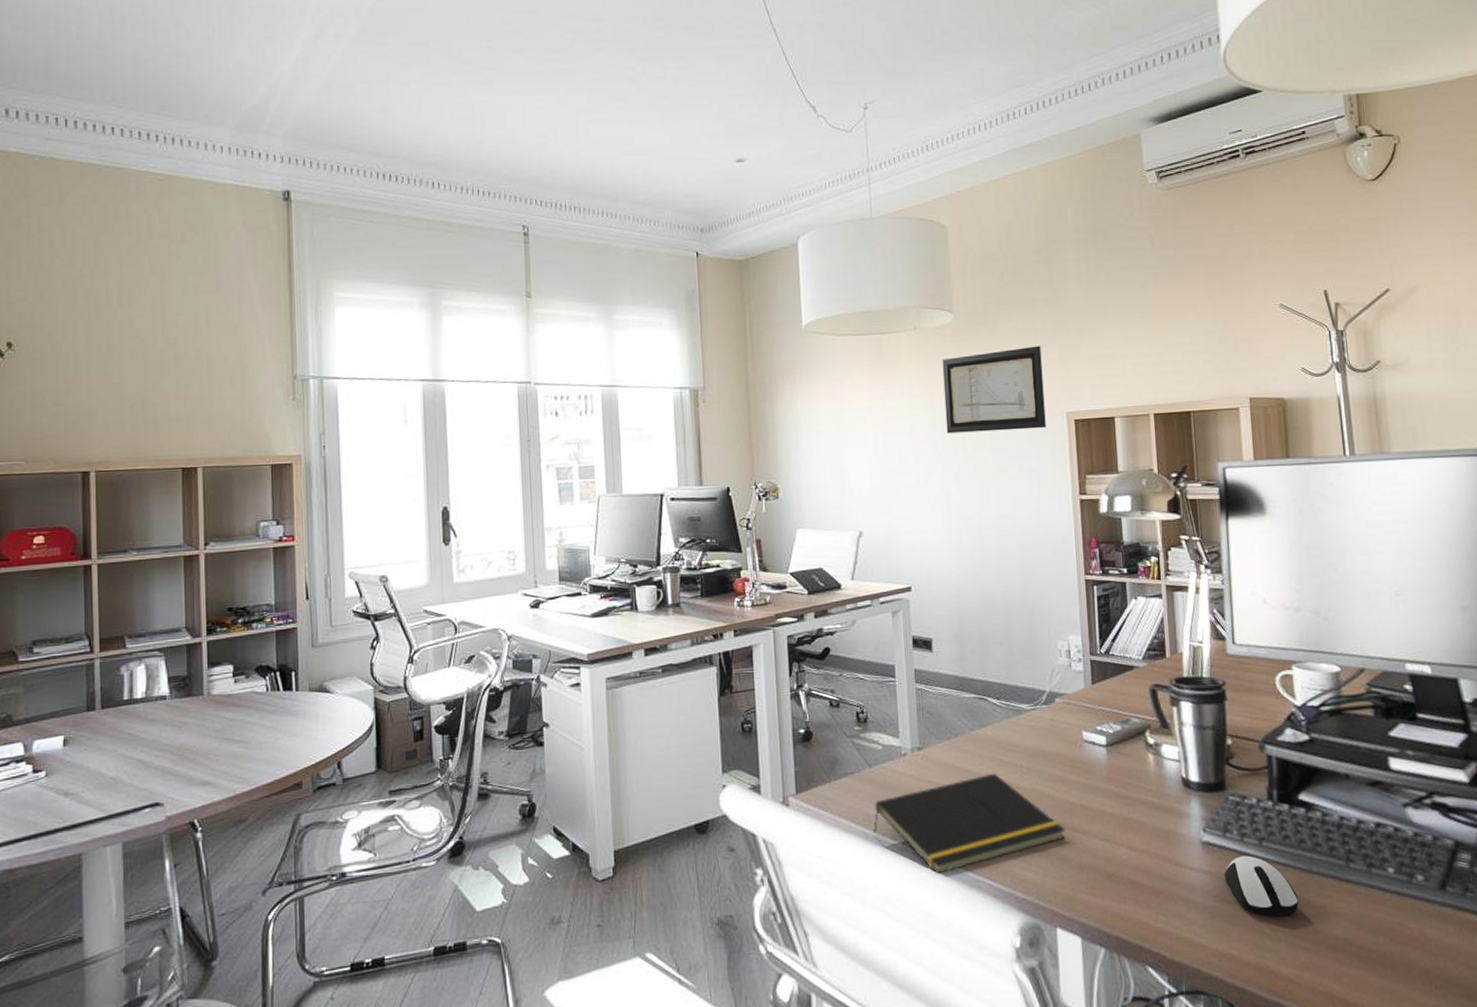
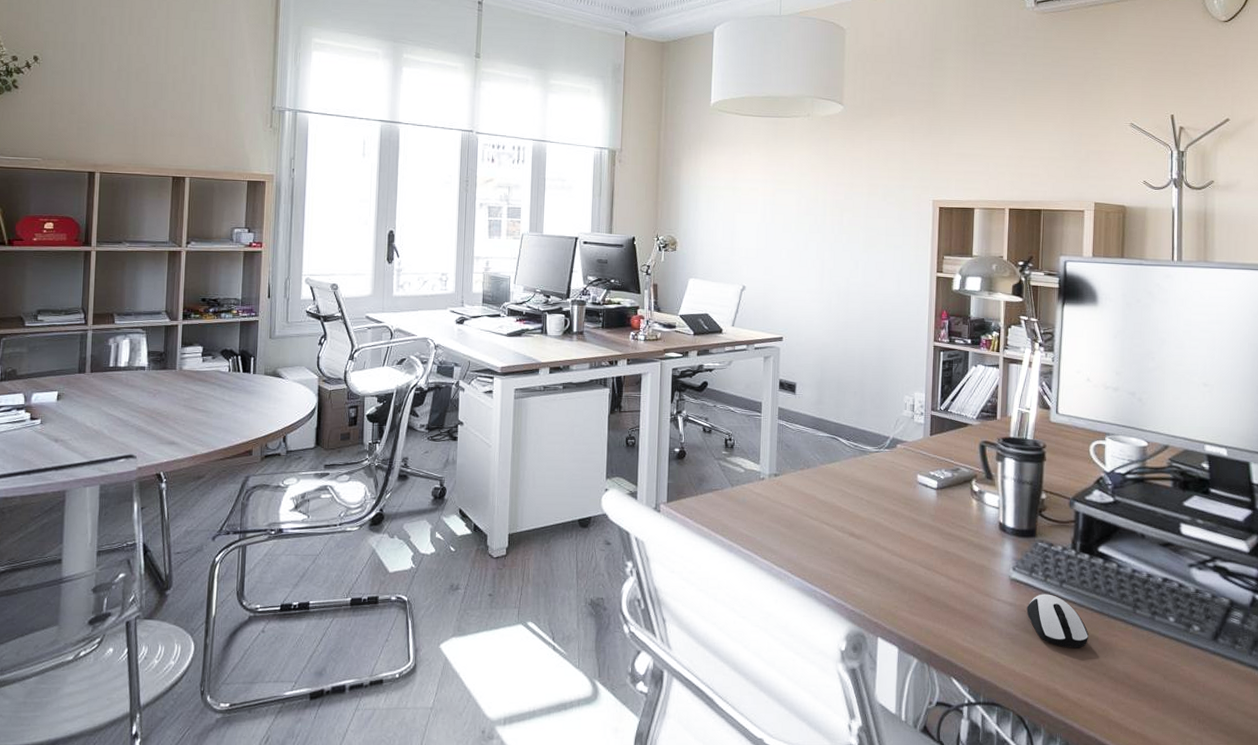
notepad: present [873,773,1066,874] -> none [730,502,894,582]
wall art: present [942,345,1046,434] -> none [827,140,916,212]

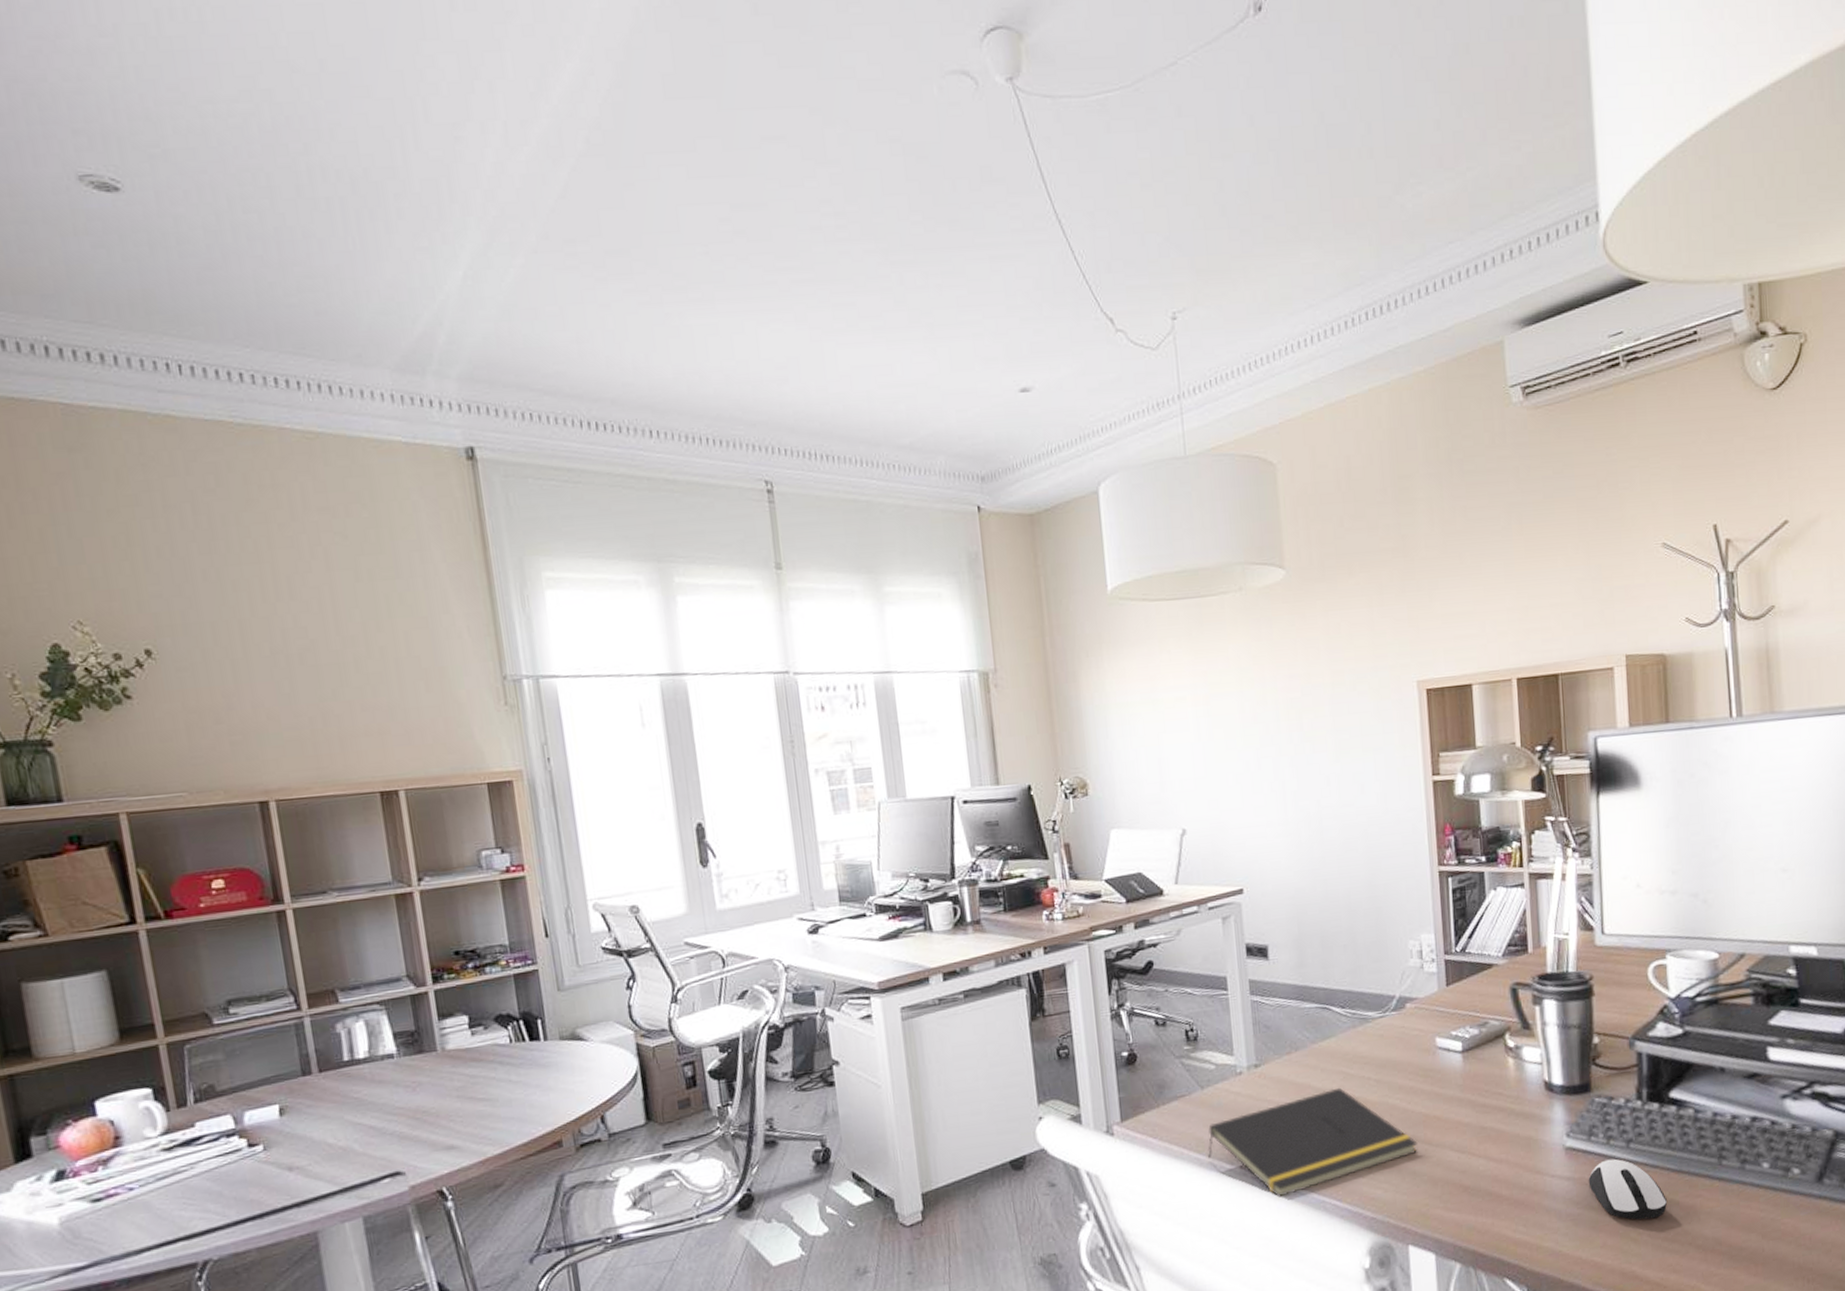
notepad: none [730,502,894,582] -> present [1208,1087,1418,1198]

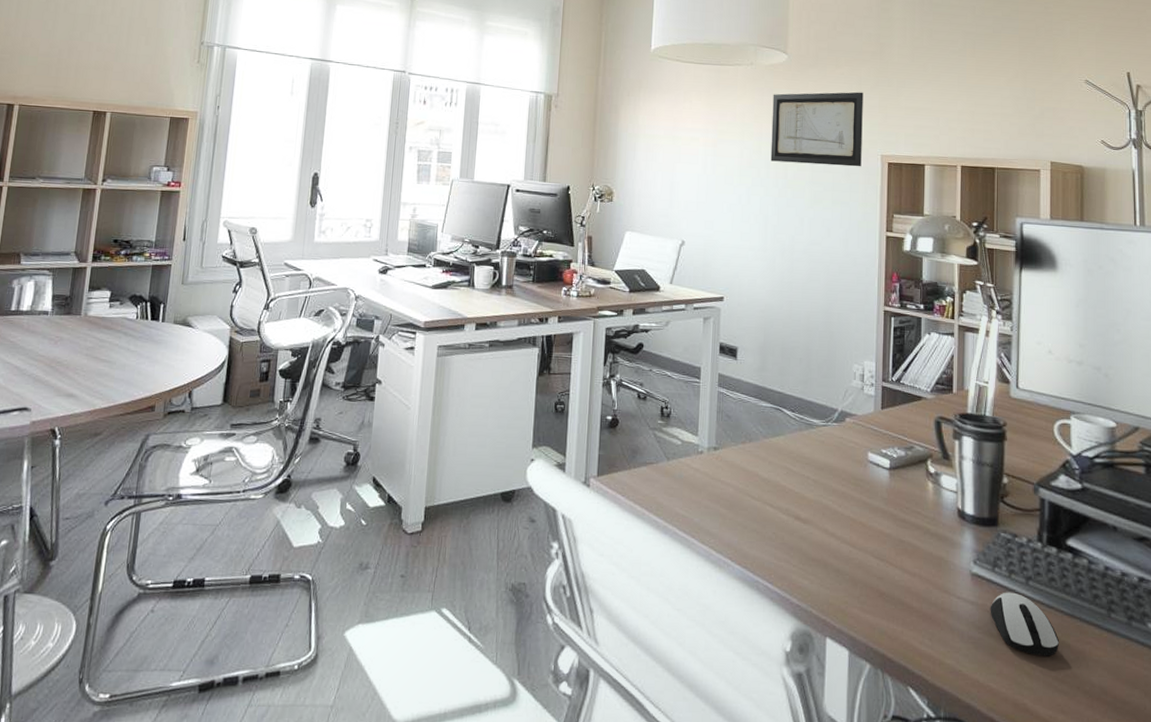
notepad: present [1208,1087,1418,1198] -> none [665,480,844,570]
wall art: none [1272,603,1394,712] -> present [770,92,863,167]

